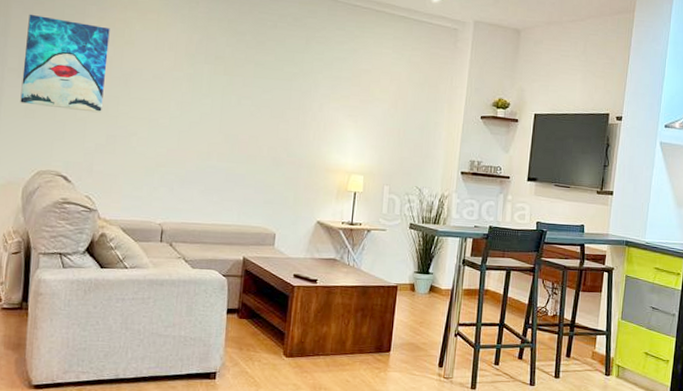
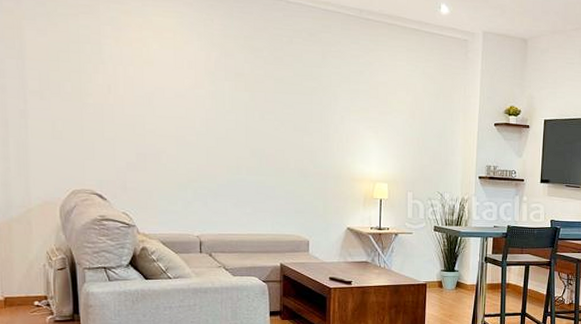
wall art: present [20,14,110,113] -> none [44,35,129,132]

